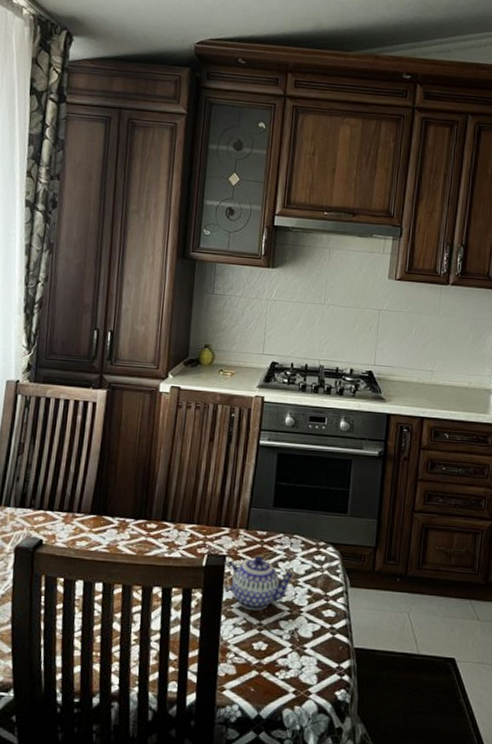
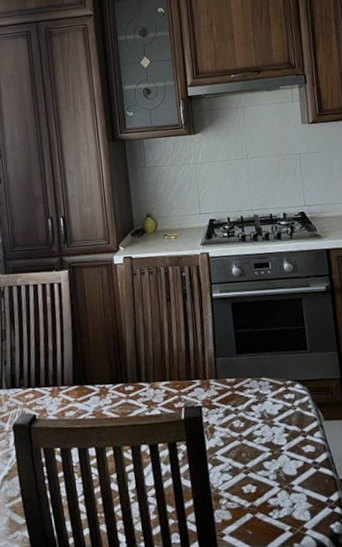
teapot: present [223,556,296,611] -> none [201,402,270,456]

